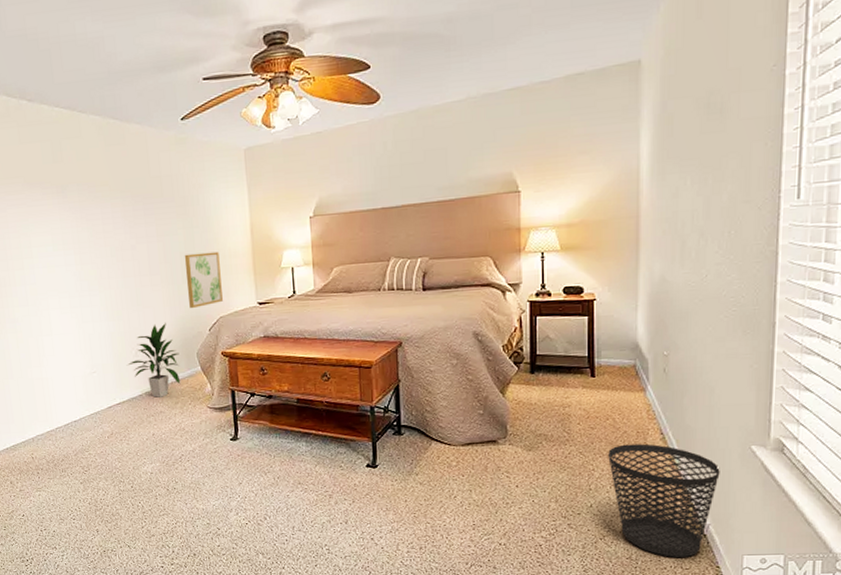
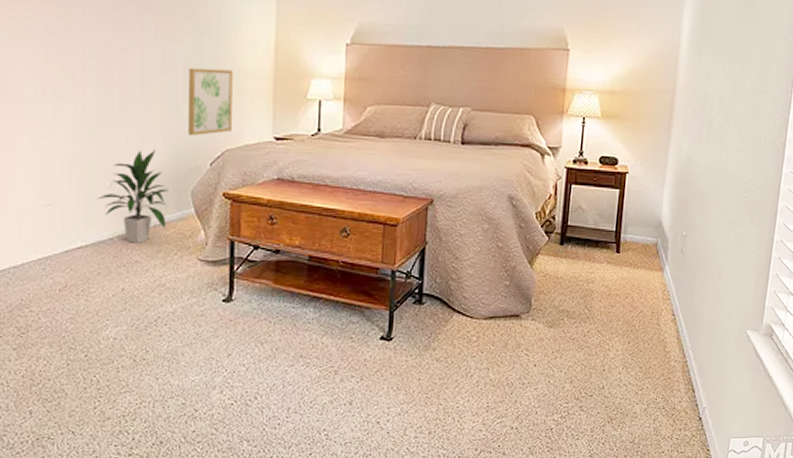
wastebasket: present [608,443,720,557] -> none [623,324,719,441]

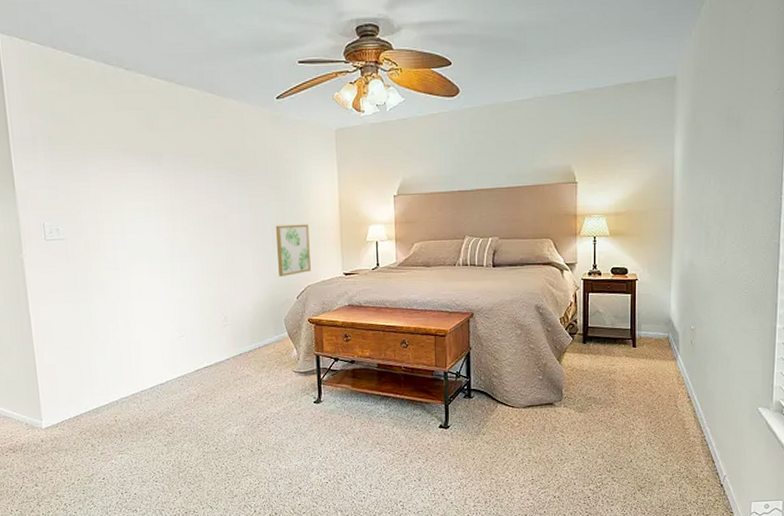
indoor plant: present [95,150,169,243] -> none [215,290,268,362]

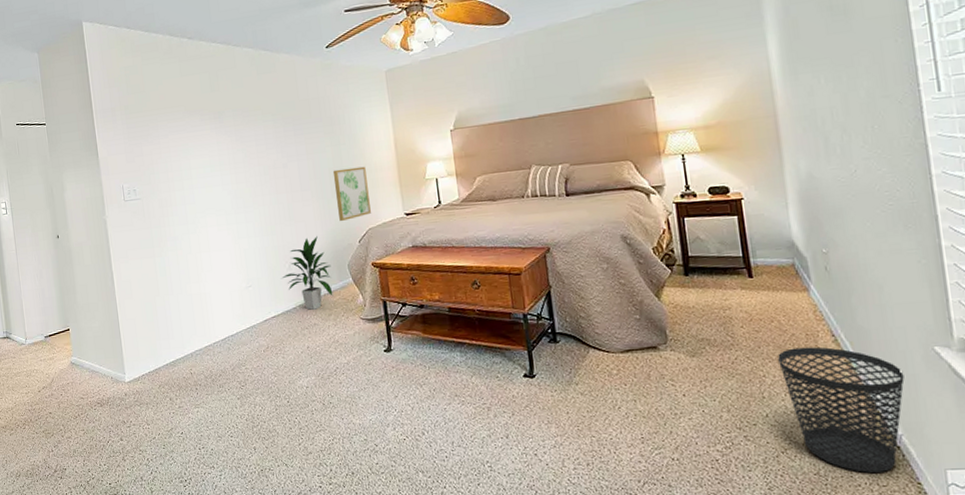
indoor plant: none [215,290,268,362] -> present [280,236,333,310]
wastebasket: none [646,406,734,505] -> present [778,346,905,473]

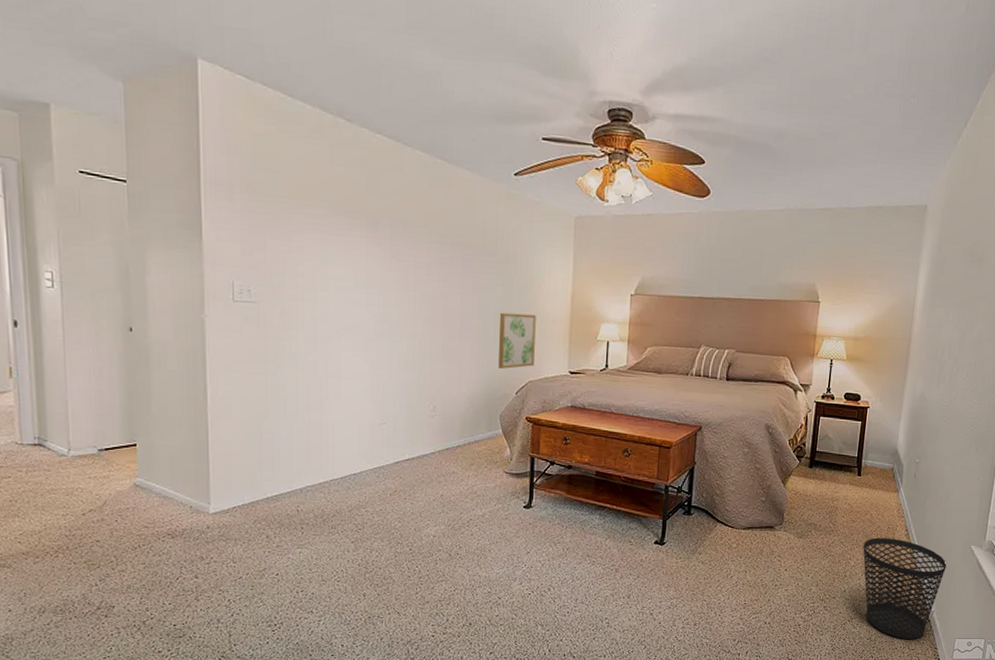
indoor plant: present [280,236,333,310] -> none [421,380,481,457]

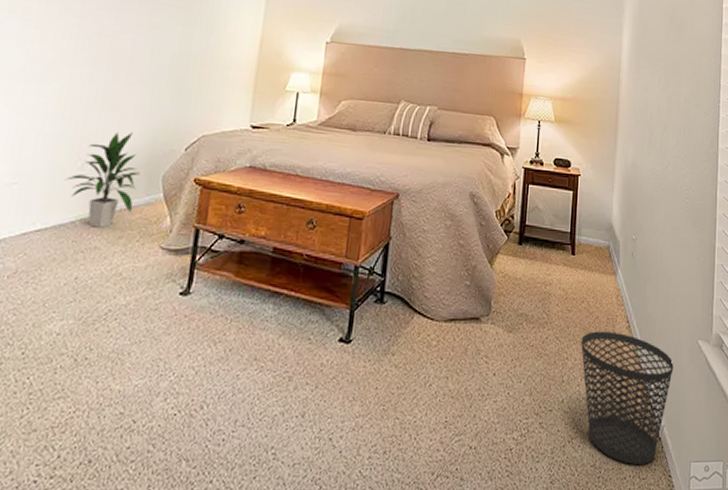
indoor plant: none [421,380,481,457] -> present [64,131,140,228]
wall art: present [498,312,536,369] -> none [168,55,218,120]

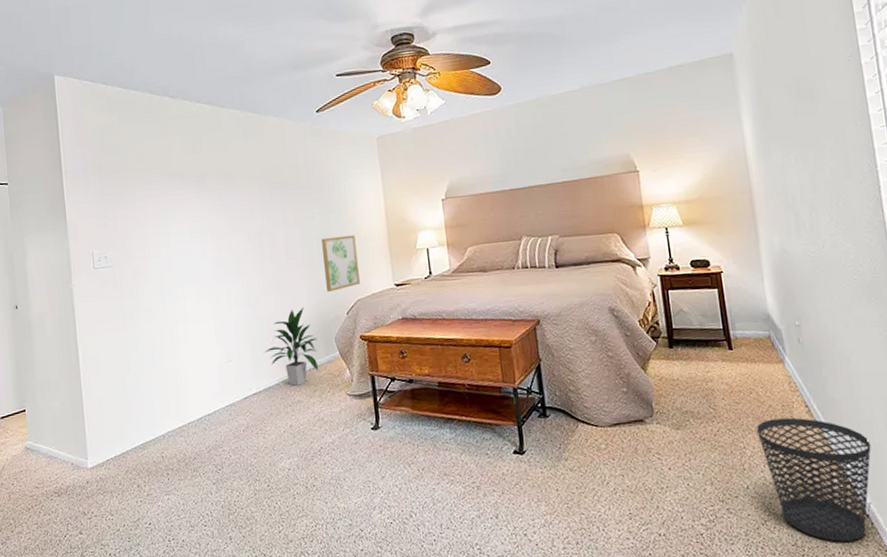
wall art: none [168,55,218,120] -> present [320,235,360,292]

